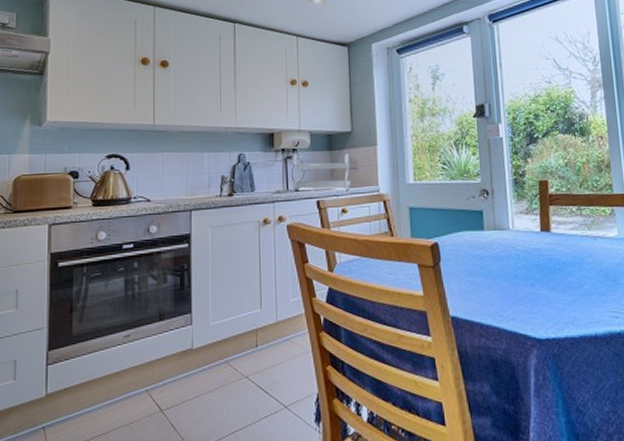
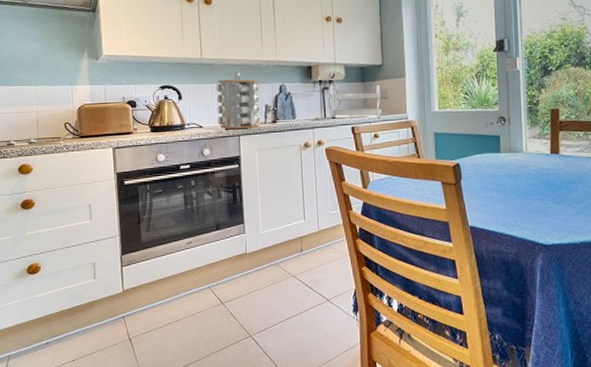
spice rack: none [168,139,216,205] -> present [216,72,260,131]

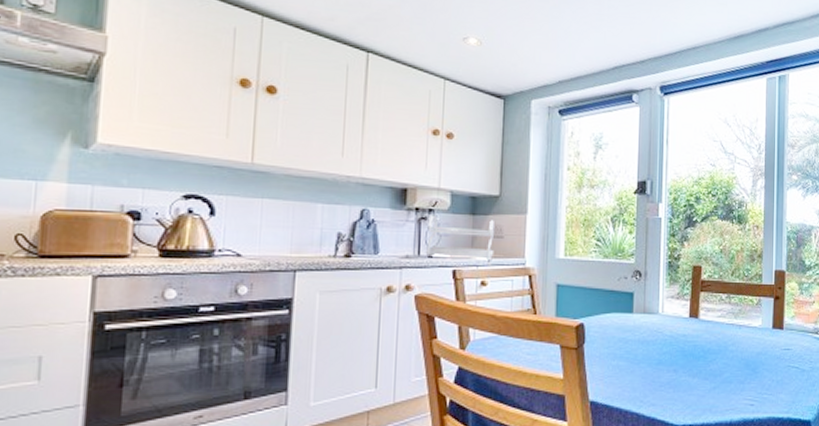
spice rack: present [216,72,260,131] -> none [265,186,332,264]

